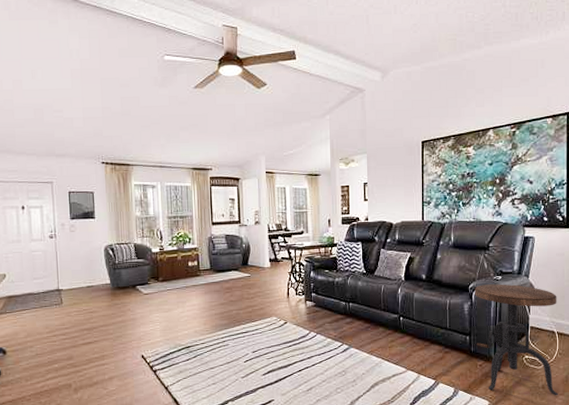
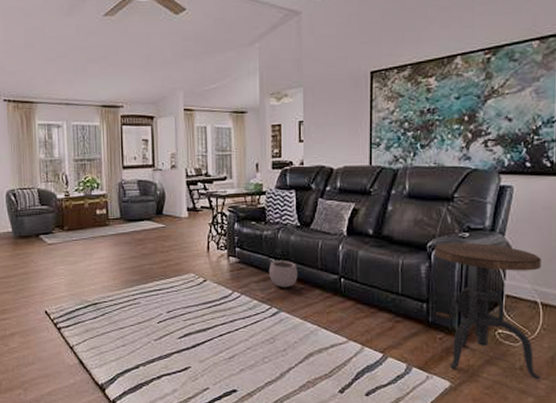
plant pot: none [341,298,365,327] -> present [269,254,298,288]

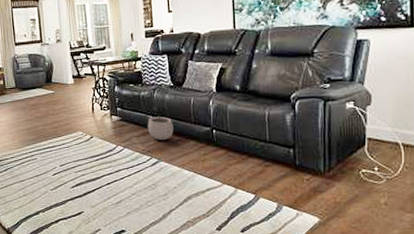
side table: present [434,242,542,380] -> none [298,92,406,214]

